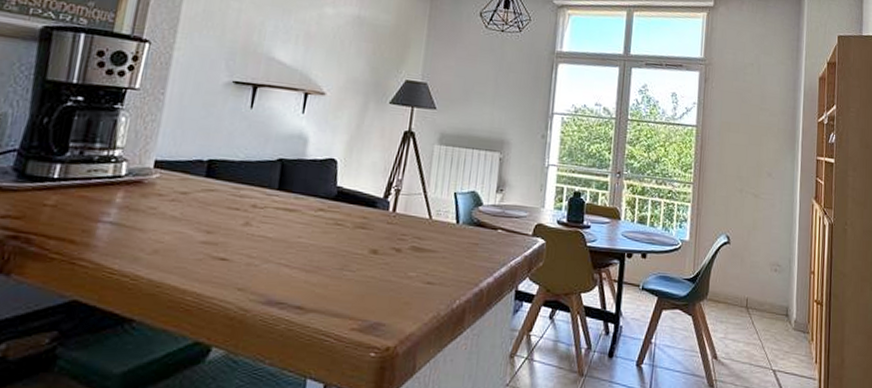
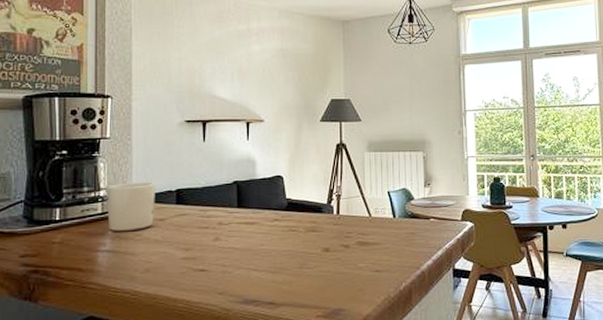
mug: none [117,144,184,203] -> present [107,182,155,232]

